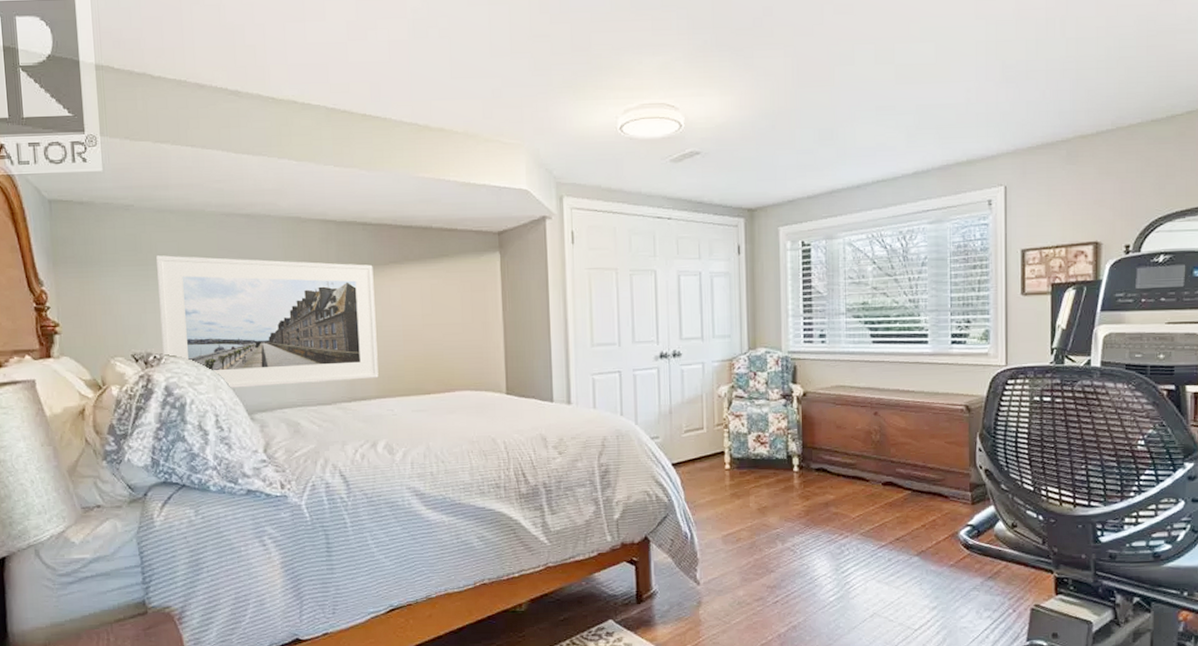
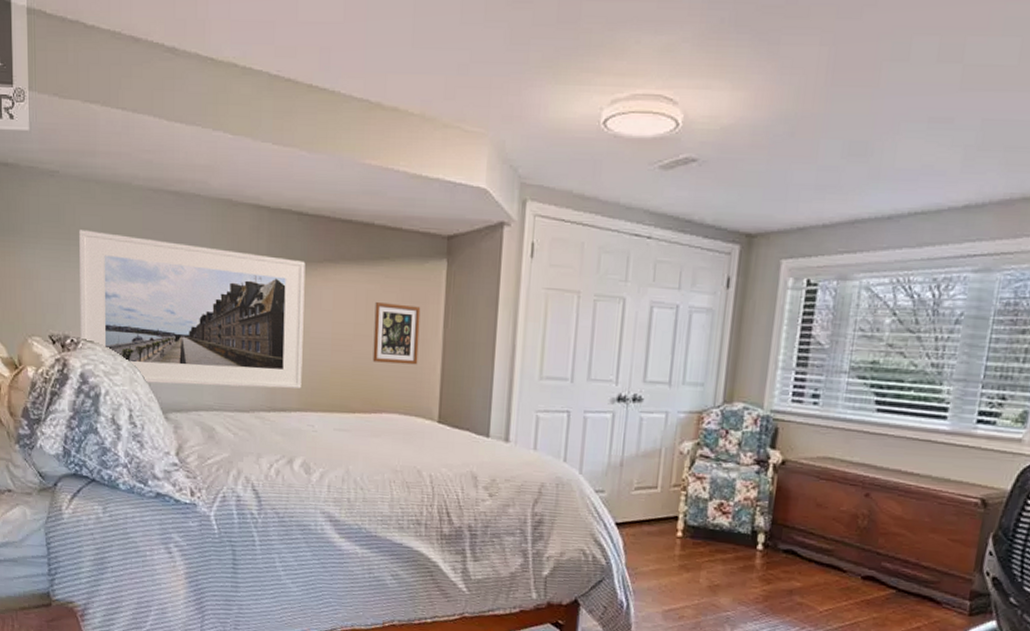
picture frame: none [439,294,483,347] -> present [372,302,421,365]

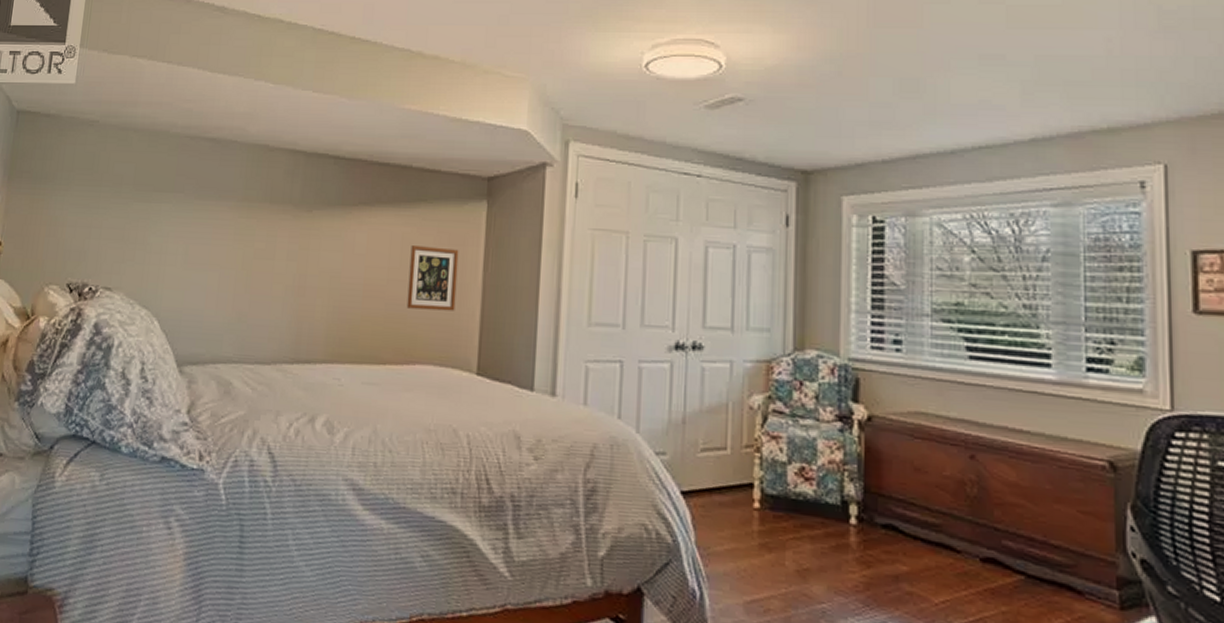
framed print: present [79,230,306,389] -> none [99,177,340,338]

